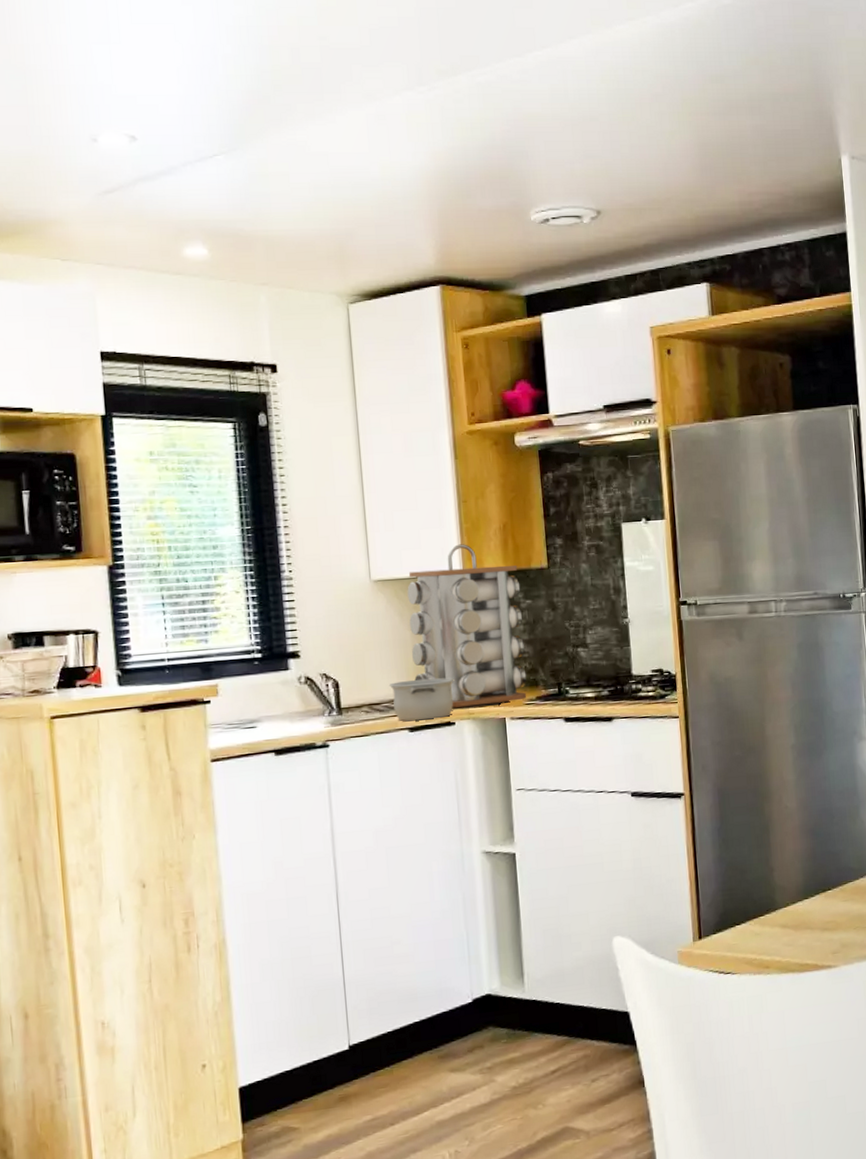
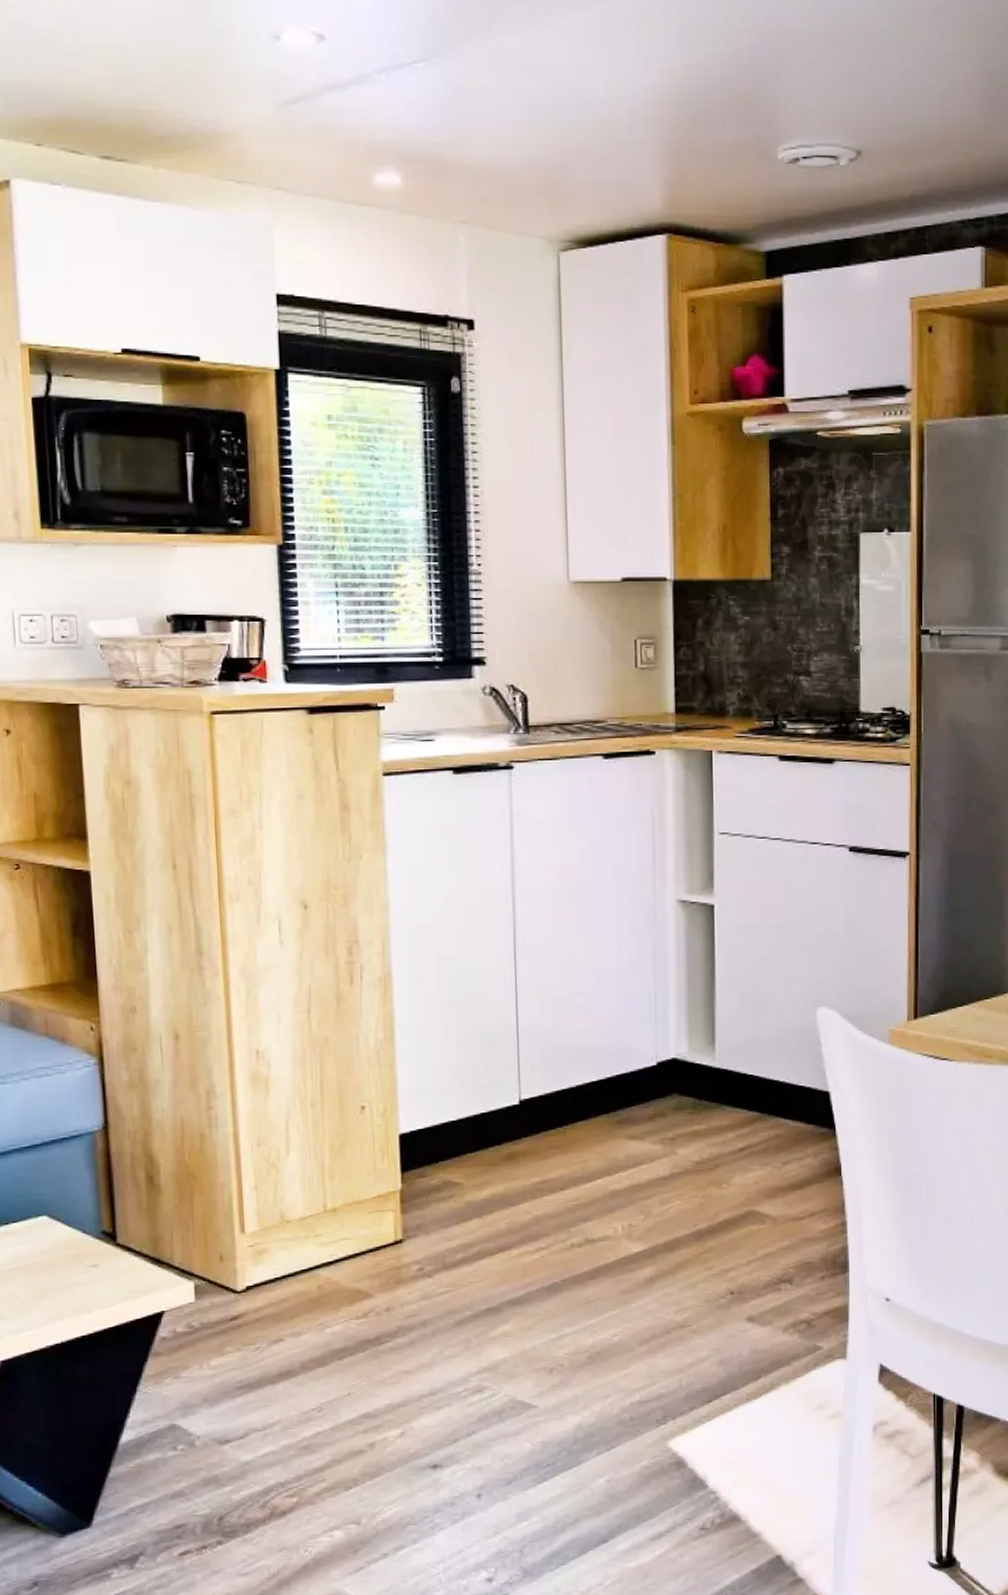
cooking pot: present [390,678,454,722] -> none [584,699,657,747]
spice rack: present [407,544,527,709] -> none [609,546,739,737]

